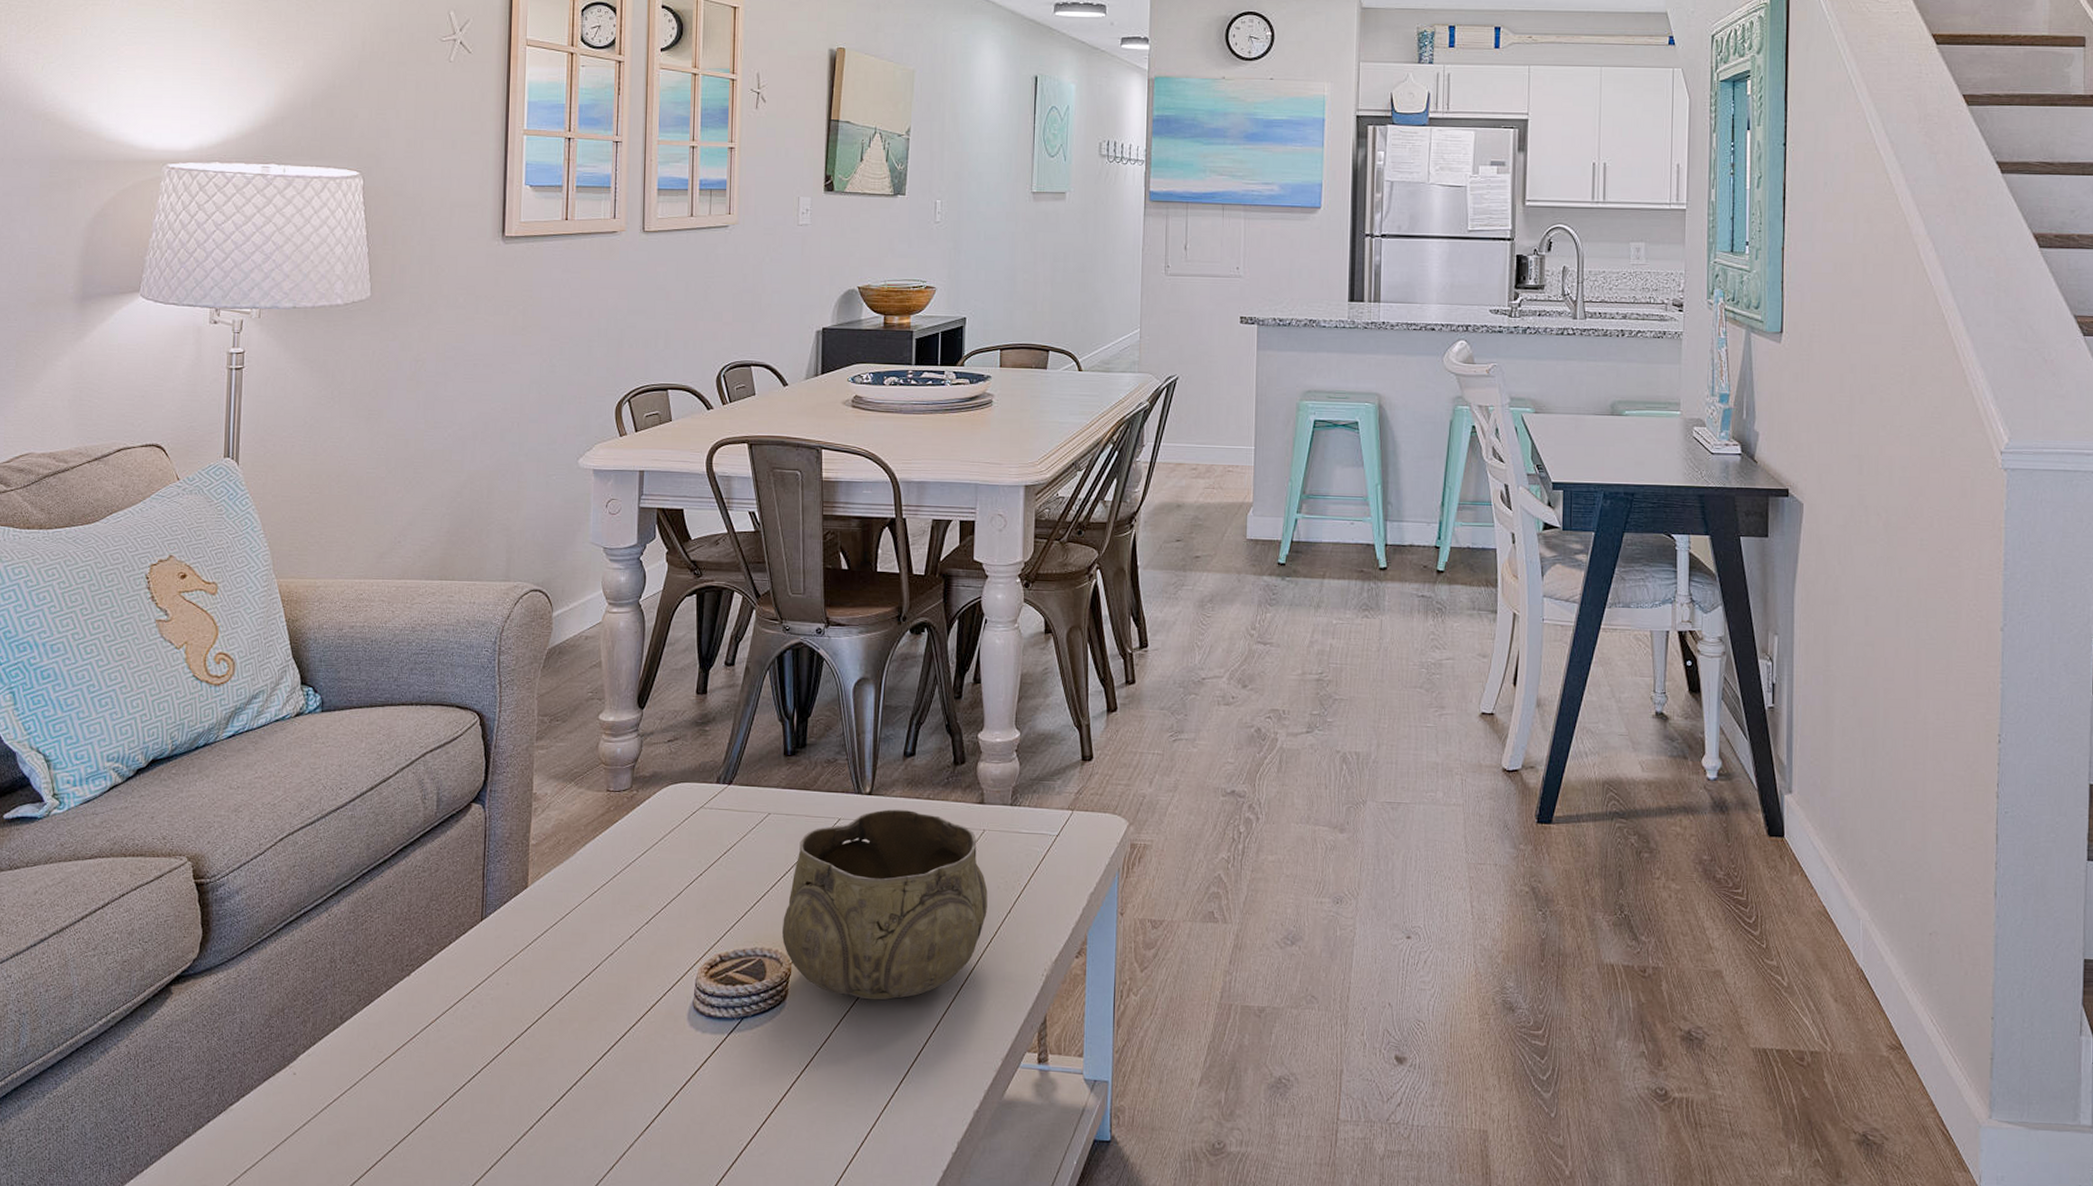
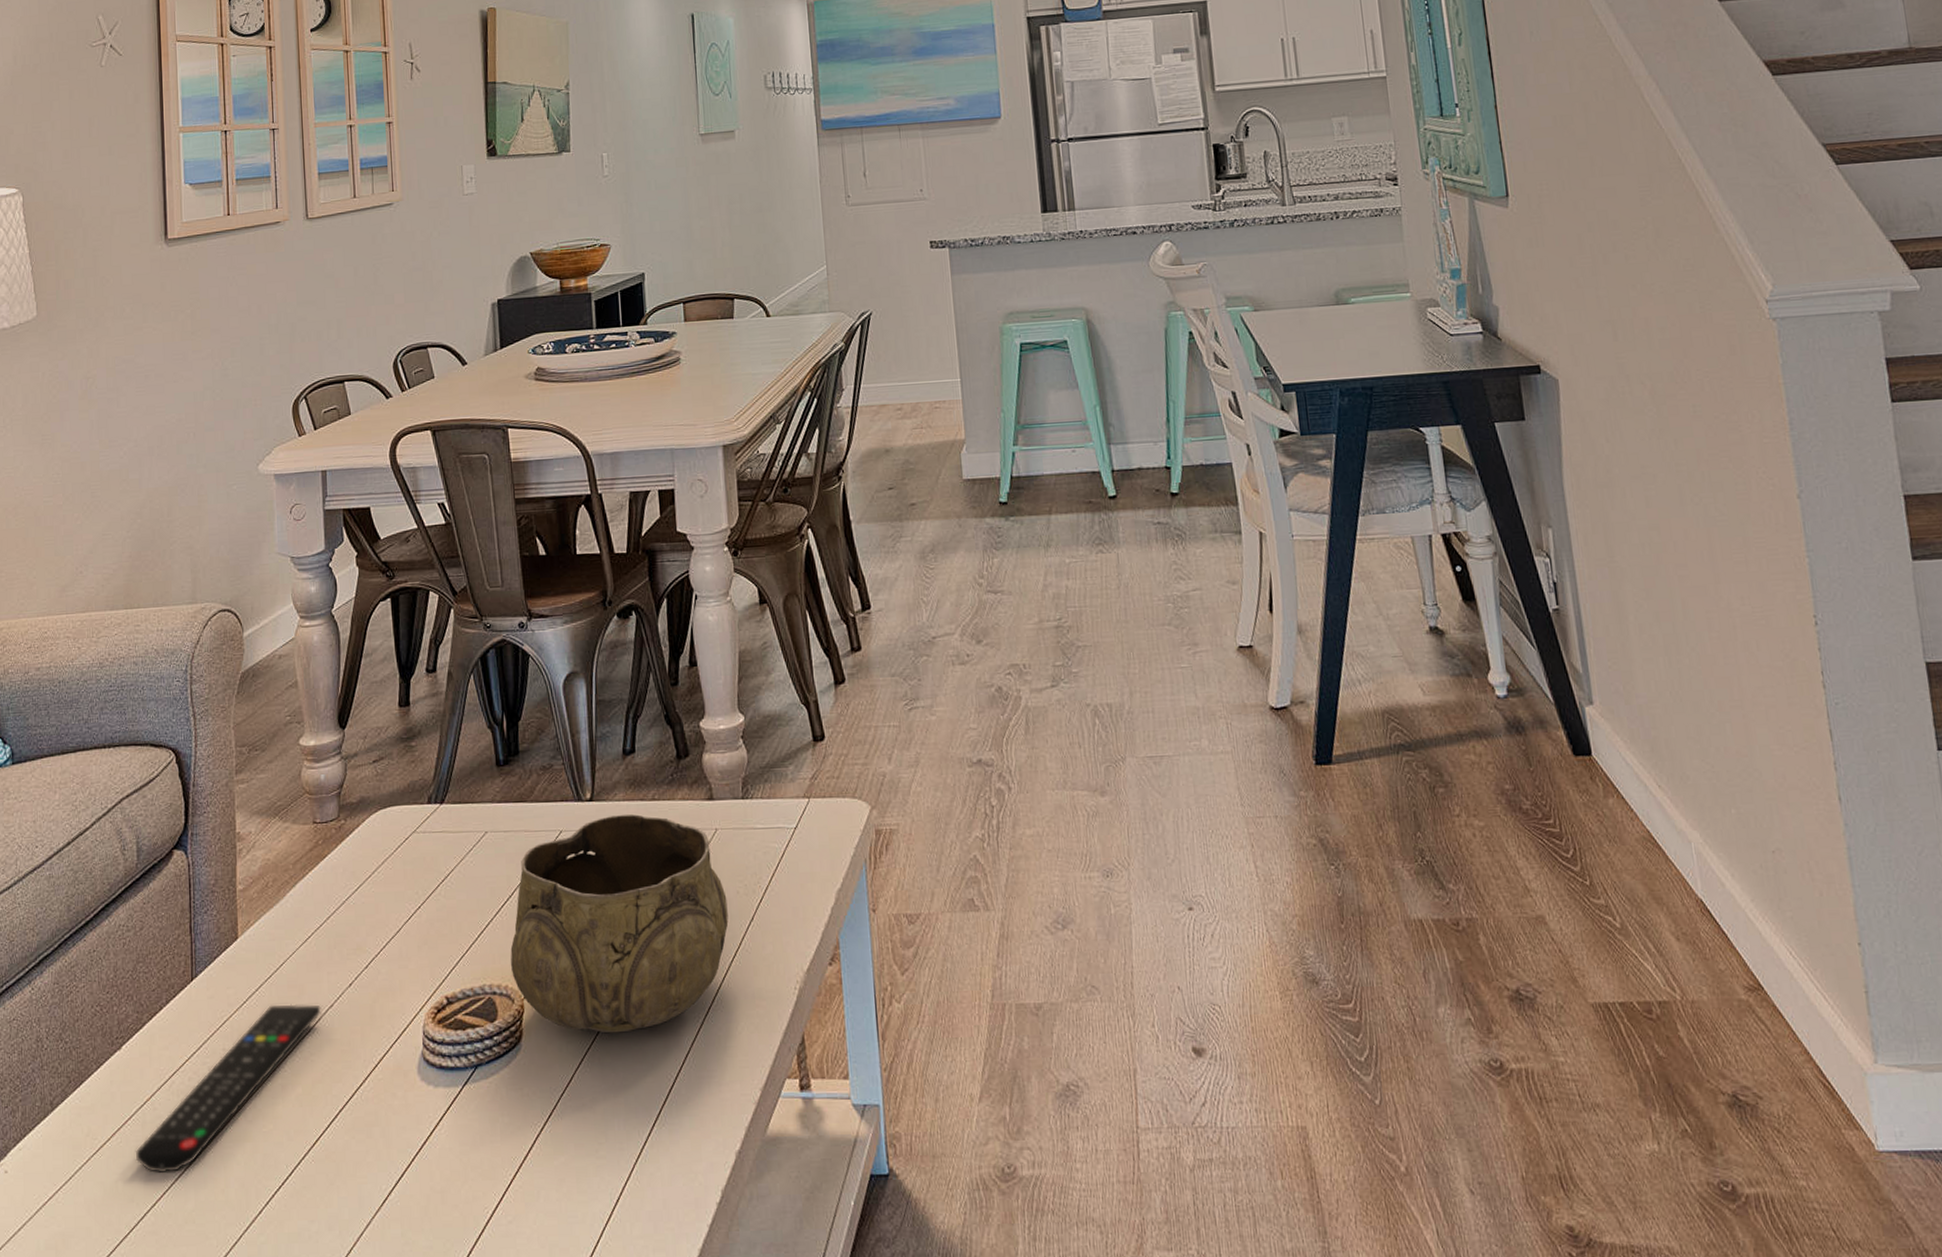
remote control: none [417,948,602,1087] -> present [135,1004,321,1174]

